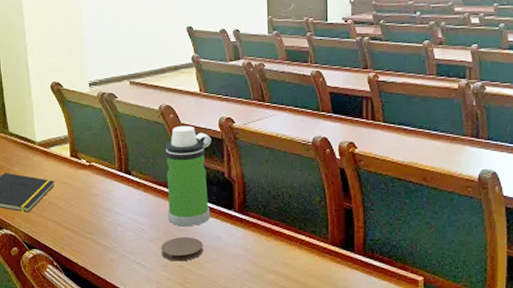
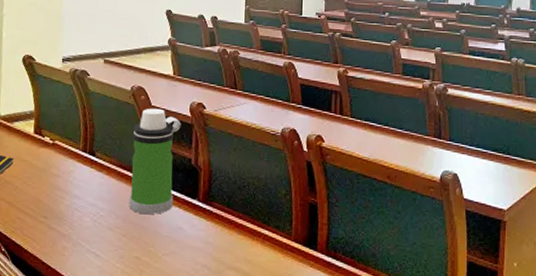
coaster: present [160,236,203,262] -> none [118,225,163,253]

